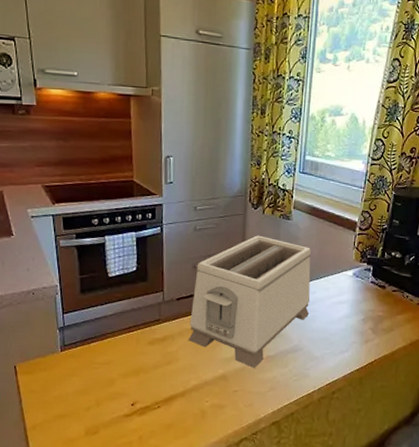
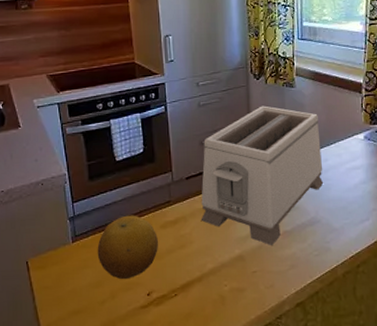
fruit: none [85,330,145,389] -> present [97,215,158,279]

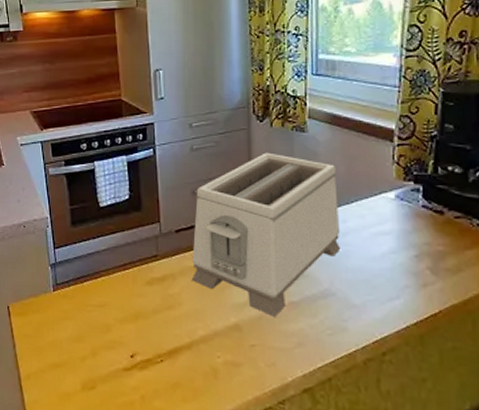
fruit: present [97,215,158,279] -> none [78,267,143,336]

